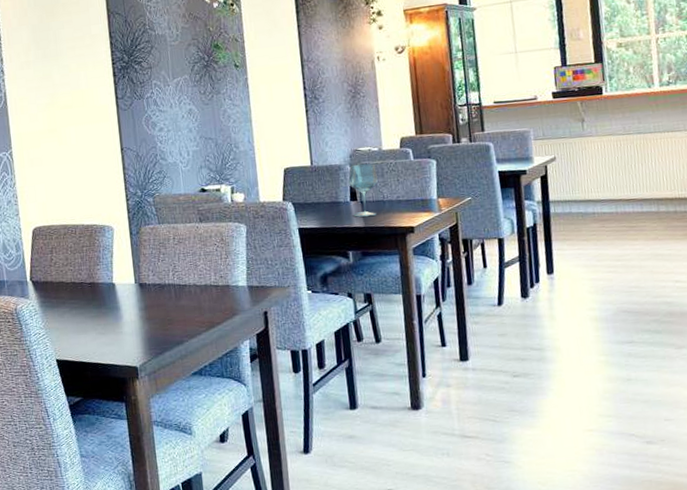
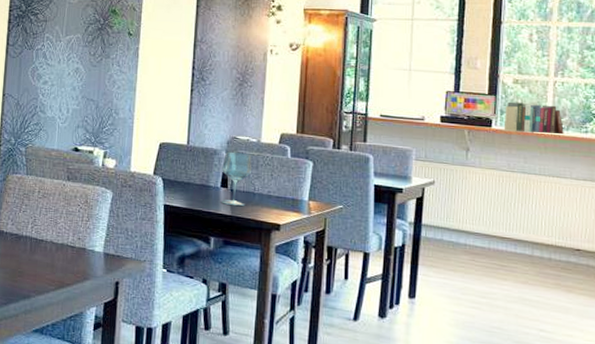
books: none [613,62,673,96] -> present [503,101,564,136]

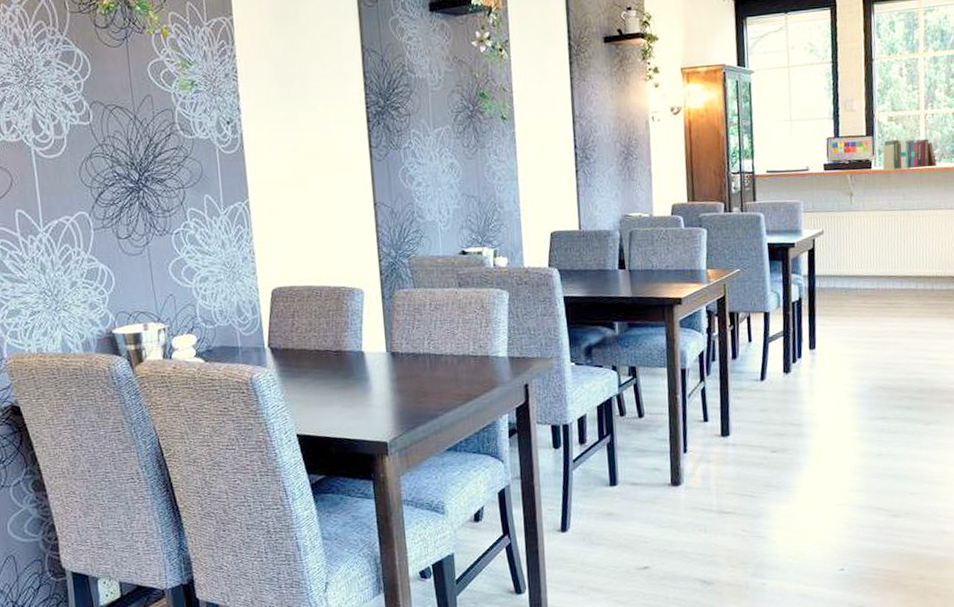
wine glass: present [222,151,253,207] -> none [617,230,648,287]

